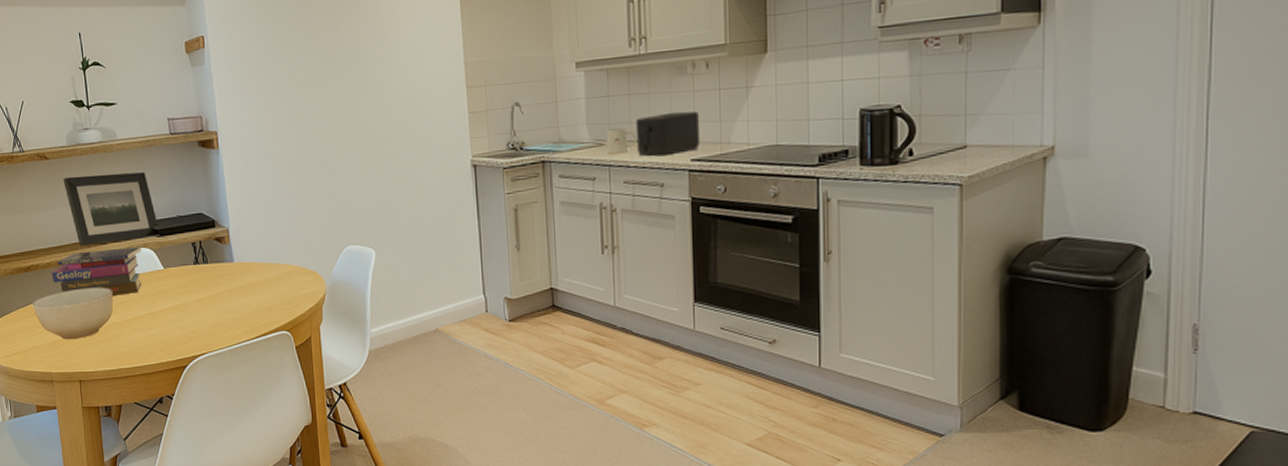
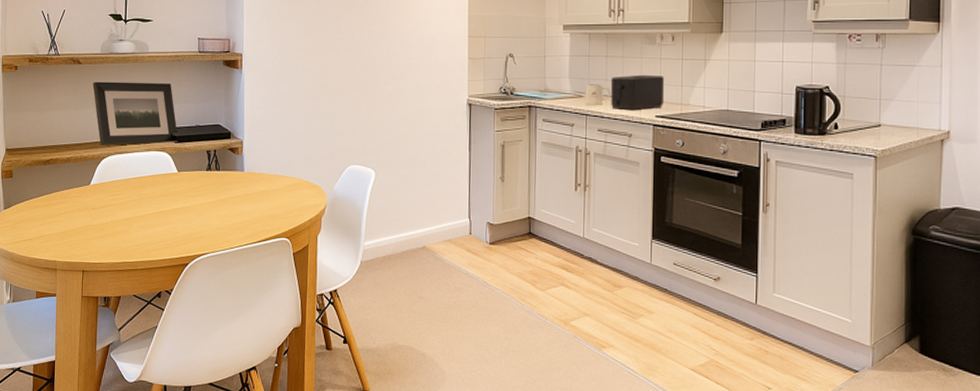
bowl: present [31,287,114,340] -> none [46,184,126,231]
books: present [51,247,142,296] -> none [69,150,160,193]

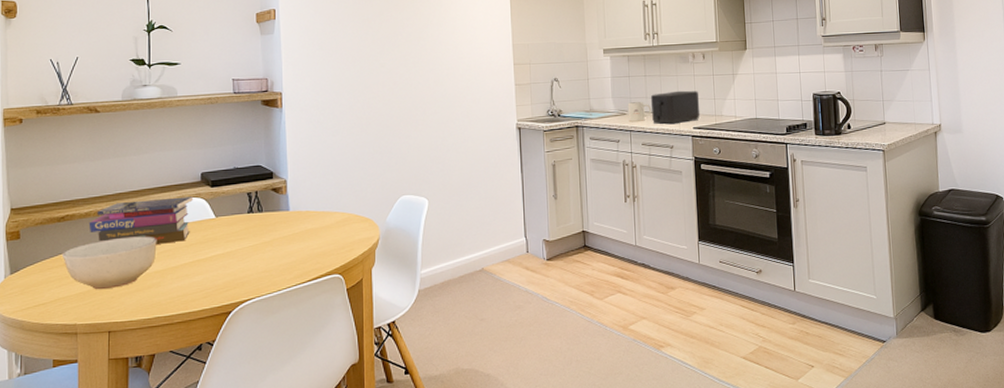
bowl: none [46,184,126,231] -> present [61,236,157,290]
books: none [69,150,160,193] -> present [88,196,194,244]
picture frame: present [92,81,178,146] -> none [113,127,215,197]

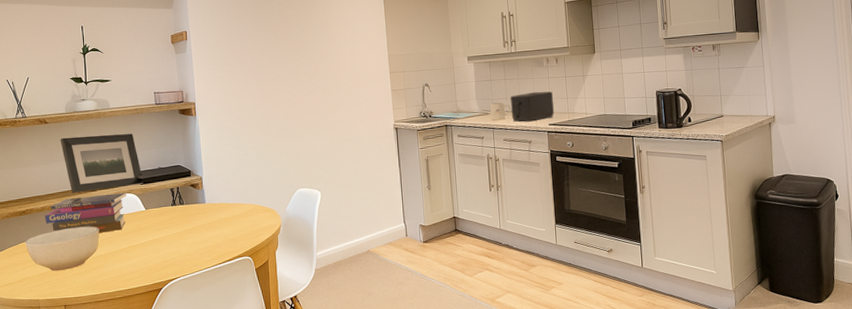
picture frame: none [113,127,215,197] -> present [60,134,144,194]

